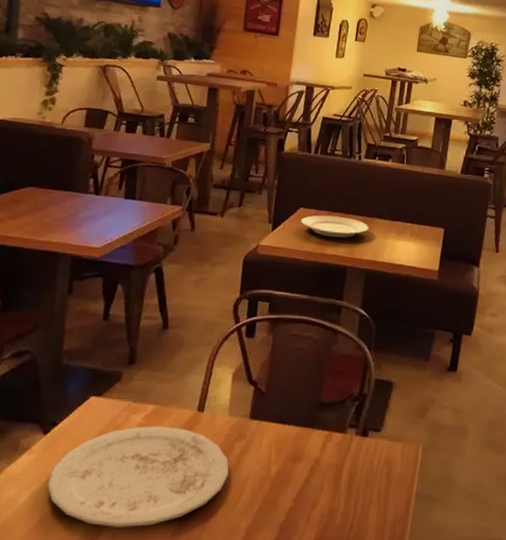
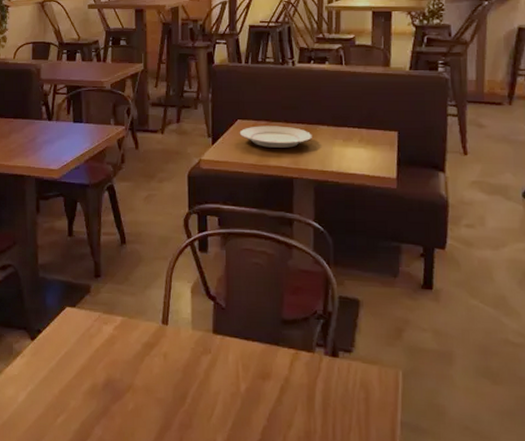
plate: present [47,426,229,527] -> none [40,336,199,432]

